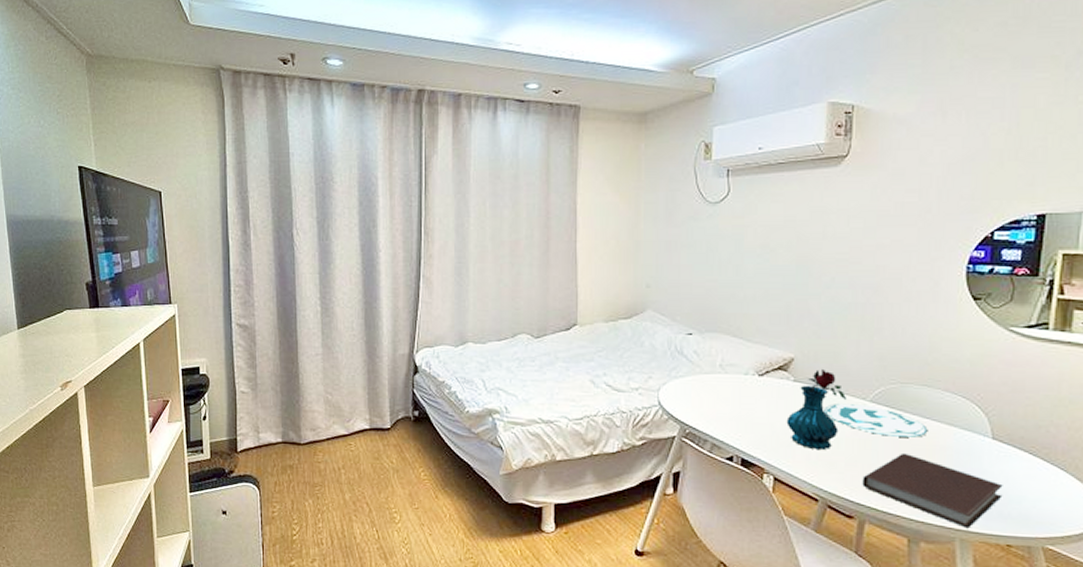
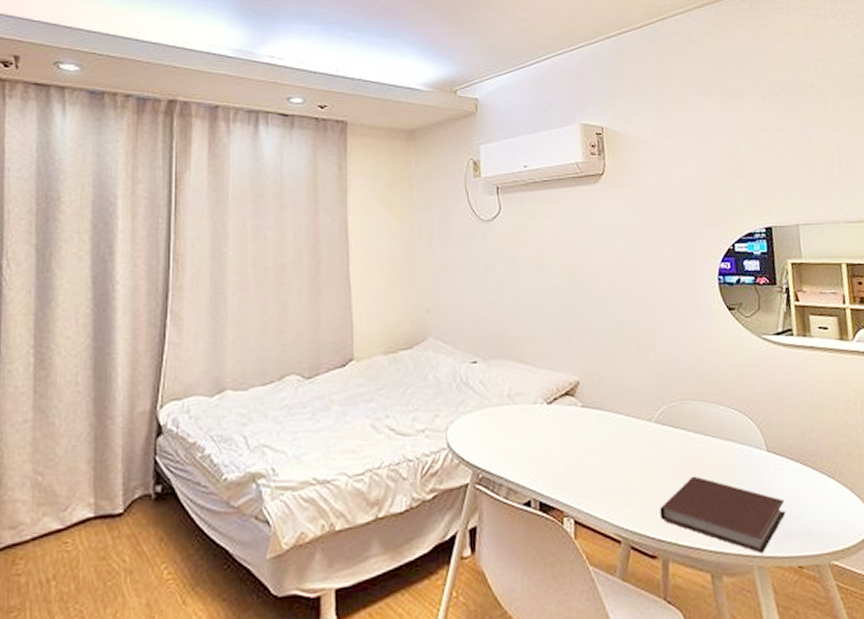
vase: present [786,368,848,451] -> none [579,390,634,483]
plate: present [824,404,928,437] -> none [614,426,711,459]

